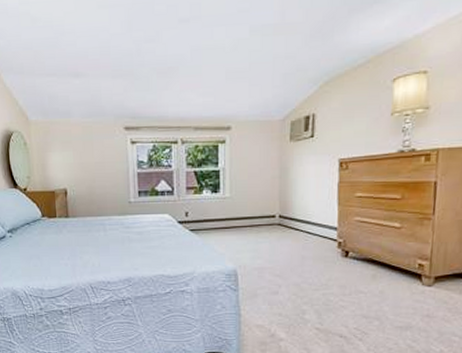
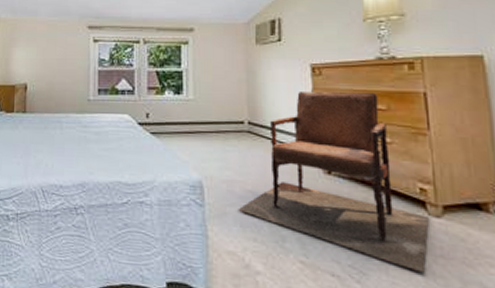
armchair: none [267,184,422,329] -> present [238,91,429,273]

